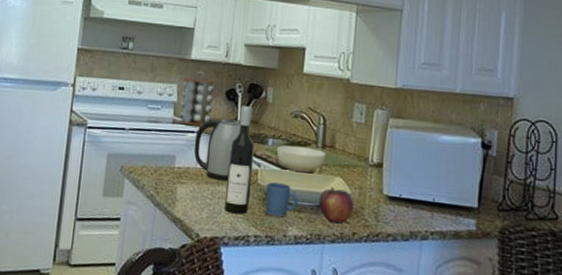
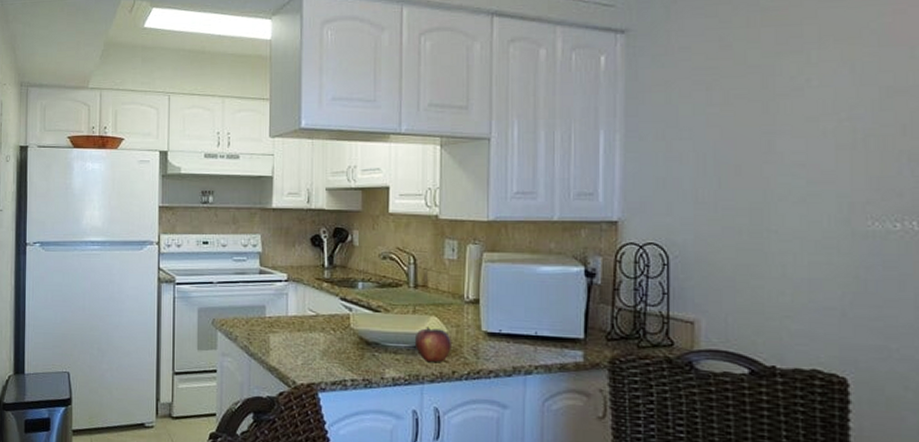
spice rack: present [179,71,215,127] -> none [266,219,299,275]
kettle: present [193,118,242,182] -> none [283,264,329,328]
bottle: present [224,106,255,215] -> none [318,251,344,360]
mug: present [265,182,299,218] -> none [360,326,394,360]
bowl: present [276,145,327,174] -> none [367,288,420,315]

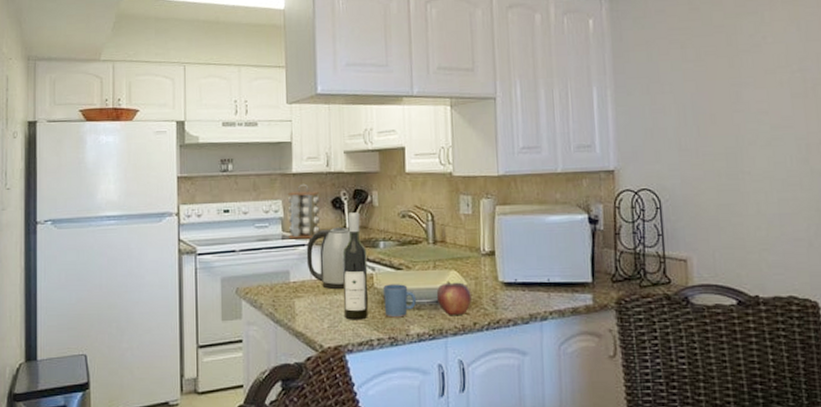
spice rack: none [266,219,299,275] -> present [287,183,320,239]
kettle: none [283,264,329,328] -> present [306,227,351,290]
bottle: none [318,251,344,360] -> present [342,212,369,320]
mug: none [360,326,394,360] -> present [383,284,417,318]

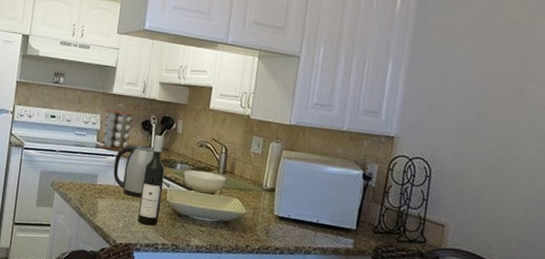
mug: present [383,284,417,318] -> none [172,200,201,230]
bowl: none [388,245,439,271] -> present [183,170,227,195]
fruit: present [436,281,472,316] -> none [218,206,248,237]

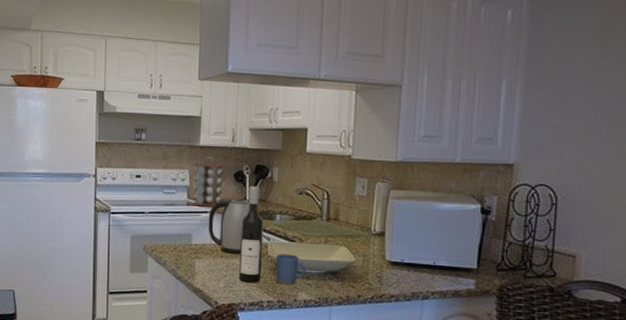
mug: none [172,200,201,230] -> present [276,254,307,285]
bowl: present [183,170,227,195] -> none [284,220,332,244]

